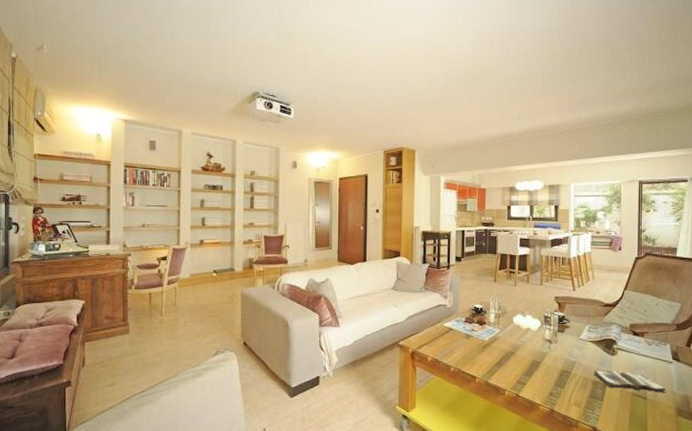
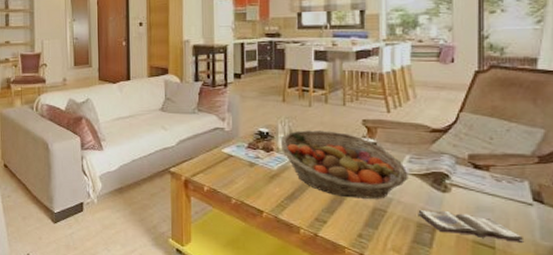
fruit basket: none [491,306,587,363] -> present [280,130,408,199]

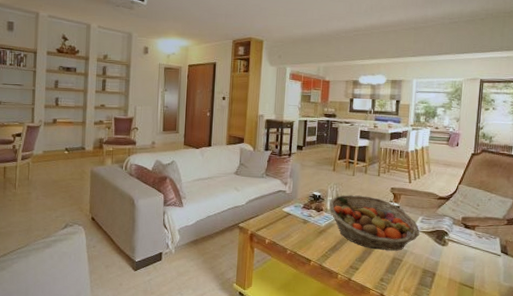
diary: present [418,209,525,243] -> none [424,258,493,284]

